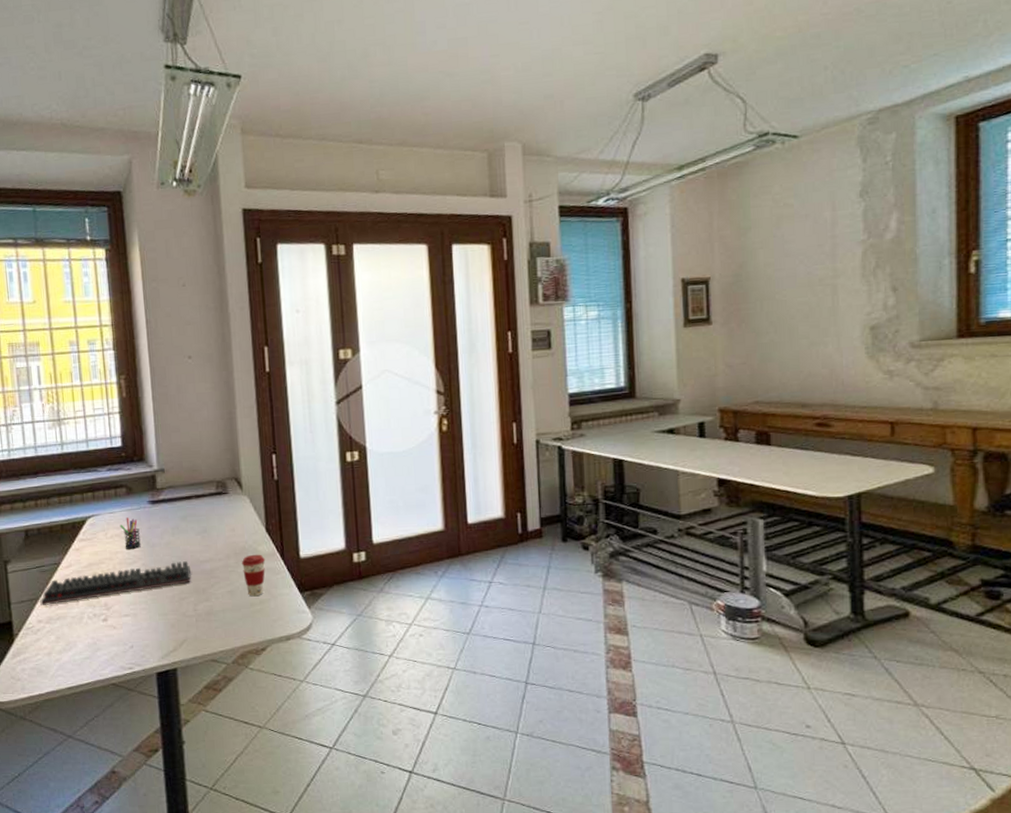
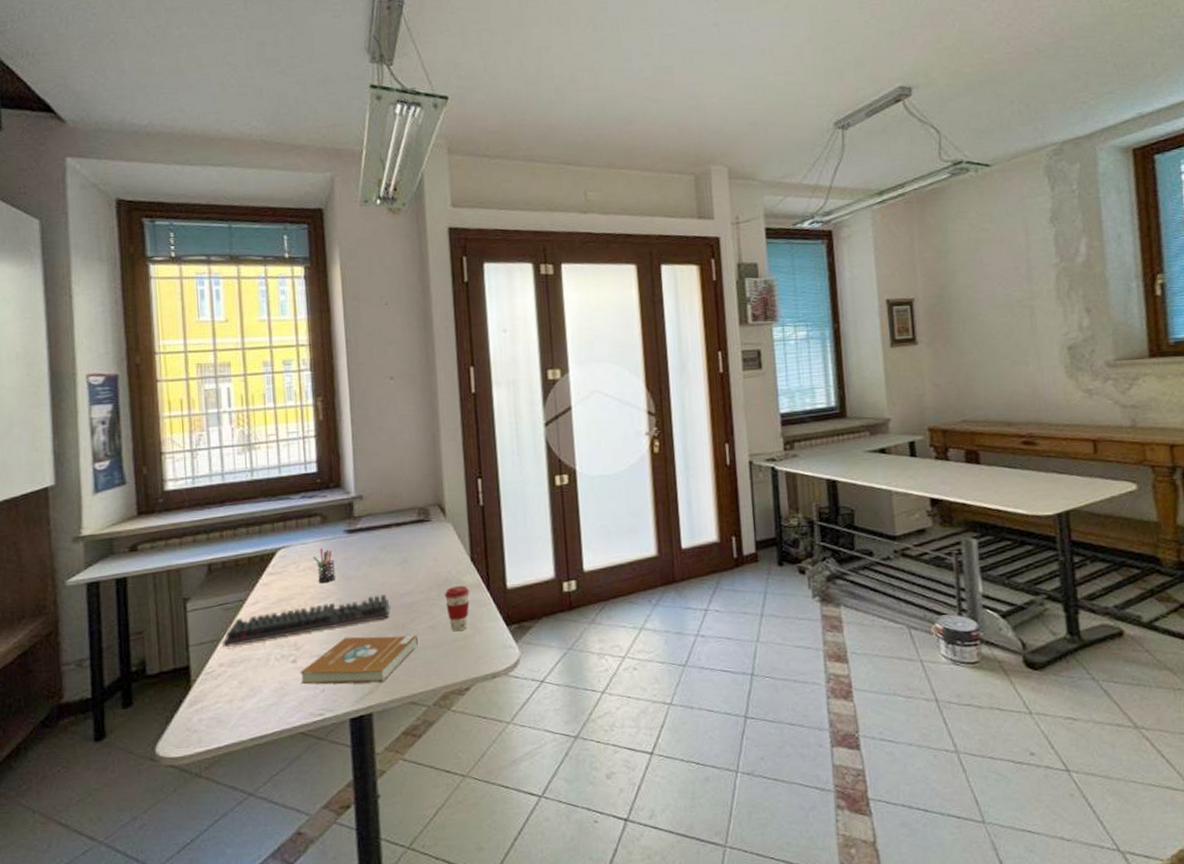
book: none [110,599,218,642] -> present [300,635,418,685]

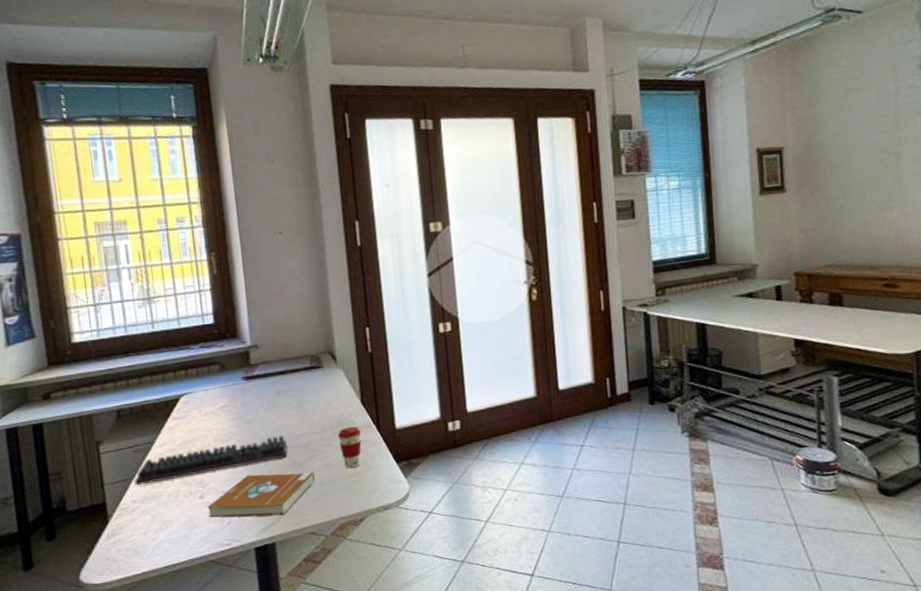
pen holder: present [313,548,335,583] -> none [214,394,236,426]

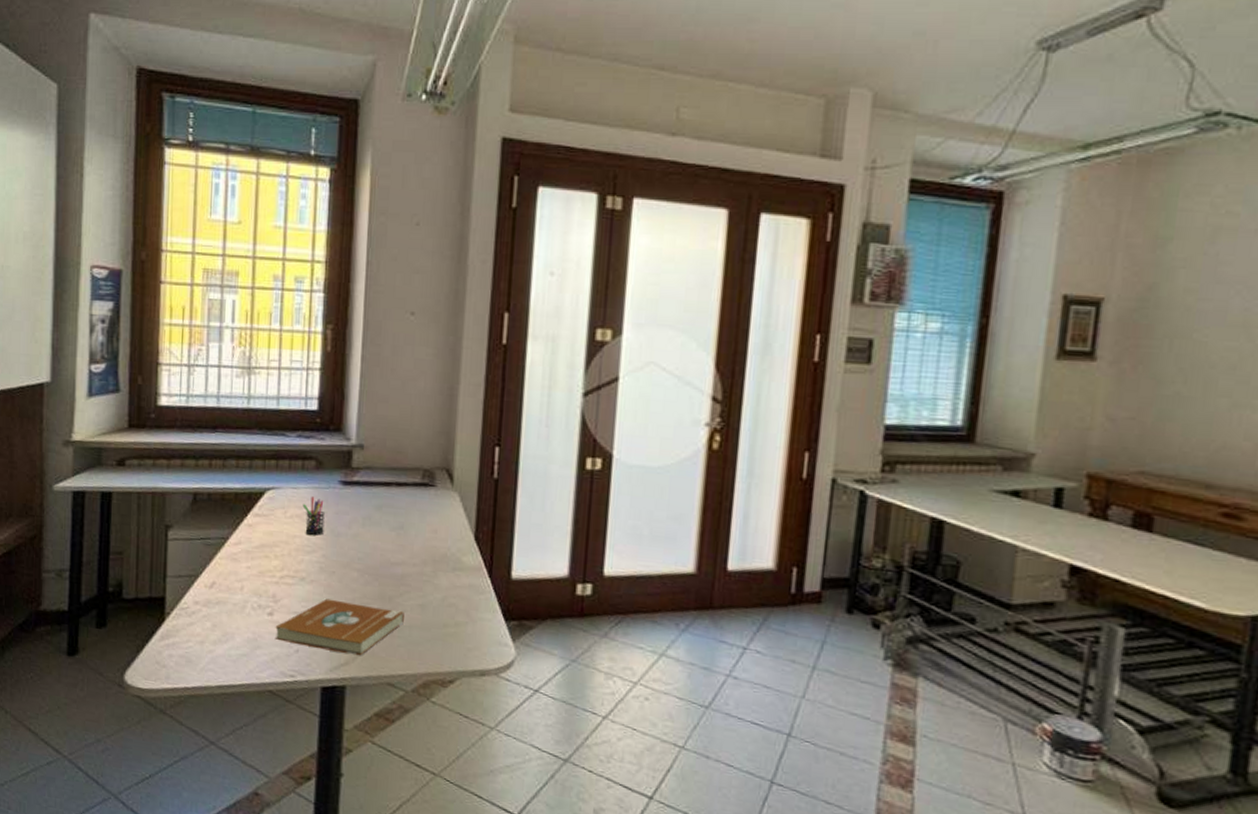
keyboard: present [134,436,288,486] -> none [200,556,379,587]
pen holder: none [214,394,236,426] -> present [302,496,325,535]
coffee cup: present [337,426,362,469] -> none [439,564,469,617]

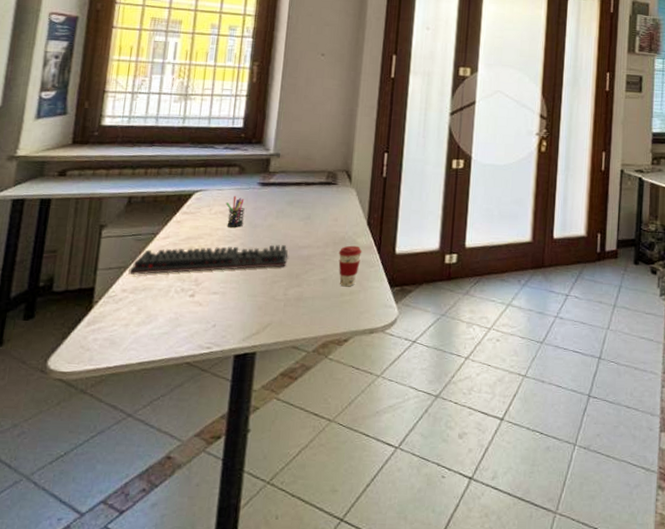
keyboard: none [200,556,379,587] -> present [128,245,288,276]
book: present [274,598,404,656] -> none [194,279,309,326]
coffee cup: none [439,564,469,617] -> present [338,245,362,287]

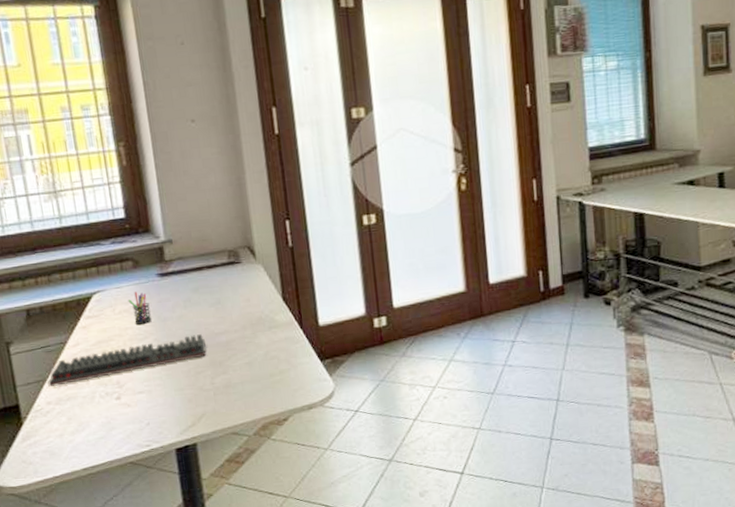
coffee cup: present [338,245,362,287] -> none [258,323,284,367]

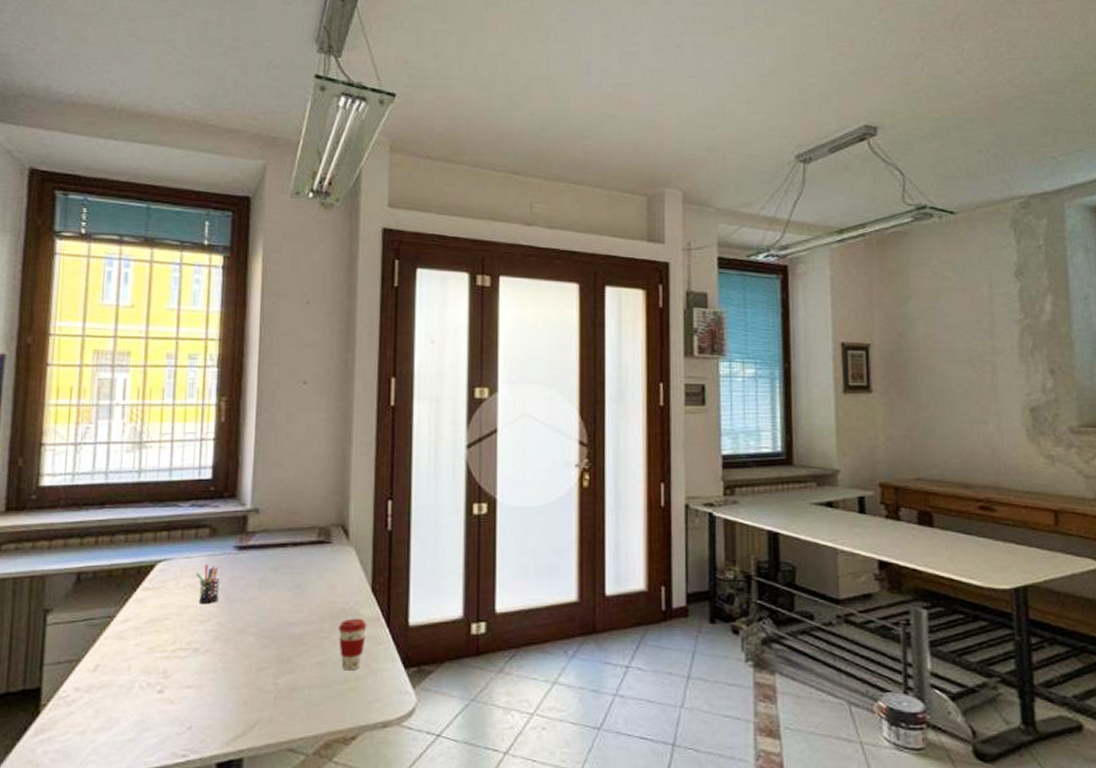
keyboard: present [47,334,207,388] -> none [82,622,276,670]
coffee cup: none [258,323,284,367] -> present [338,618,368,671]

